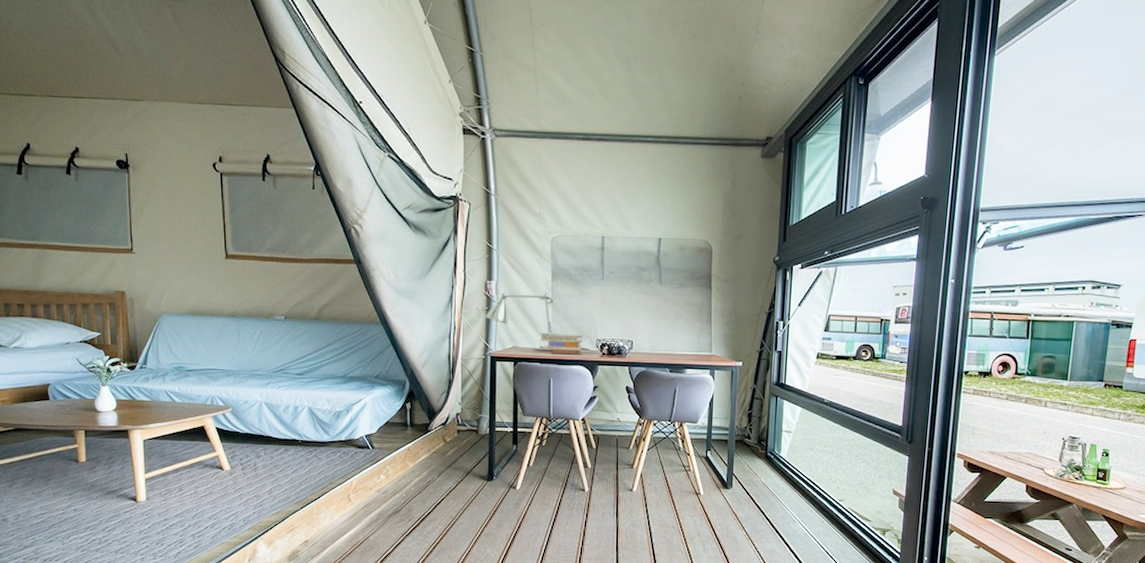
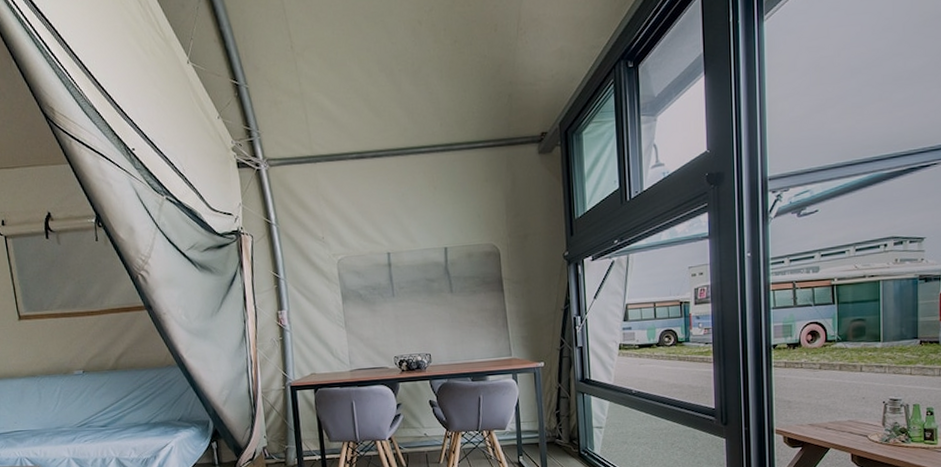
desk lamp: present [485,292,553,352] -> none [280,317,352,375]
books: present [539,331,583,355] -> none [336,353,382,377]

